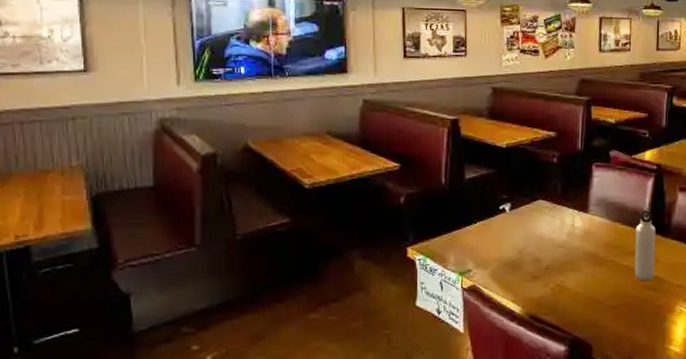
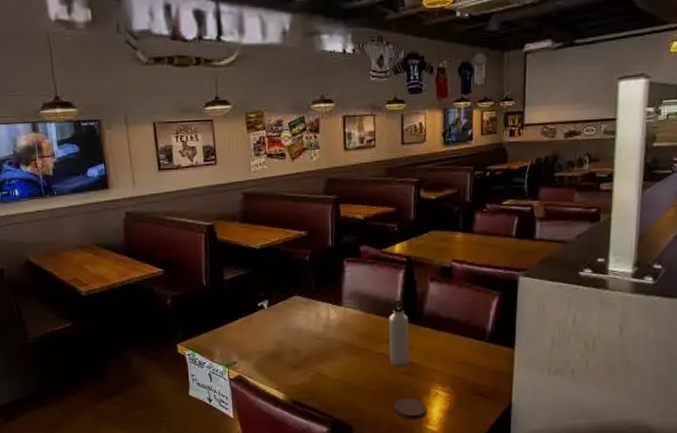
coaster: none [636,315,671,340] -> present [393,398,427,420]

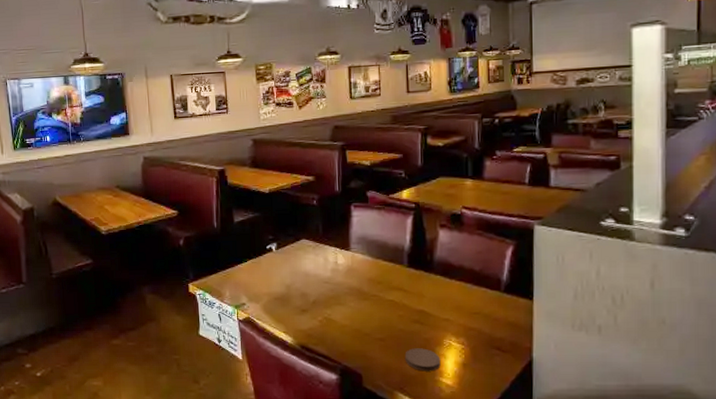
water bottle: present [389,300,409,367] -> none [398,247,420,315]

